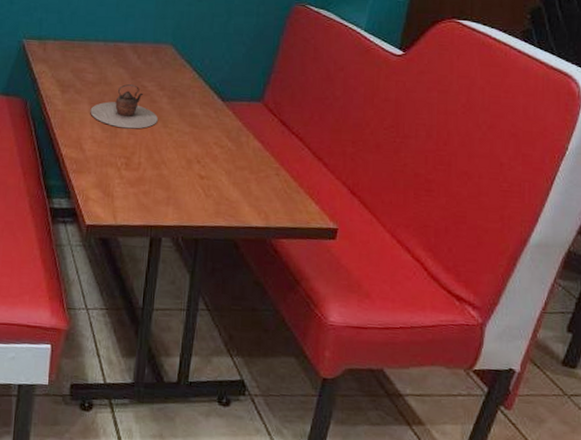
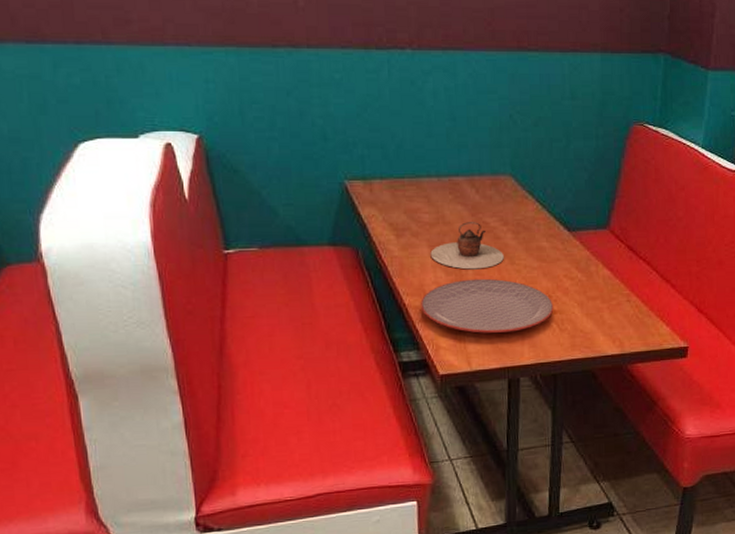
plate: none [76,137,202,192] -> present [421,278,554,333]

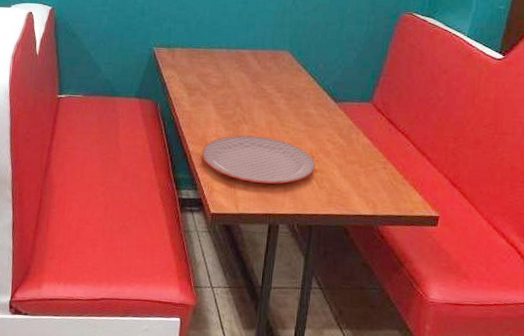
teapot: present [430,222,504,270] -> none [214,87,276,128]

